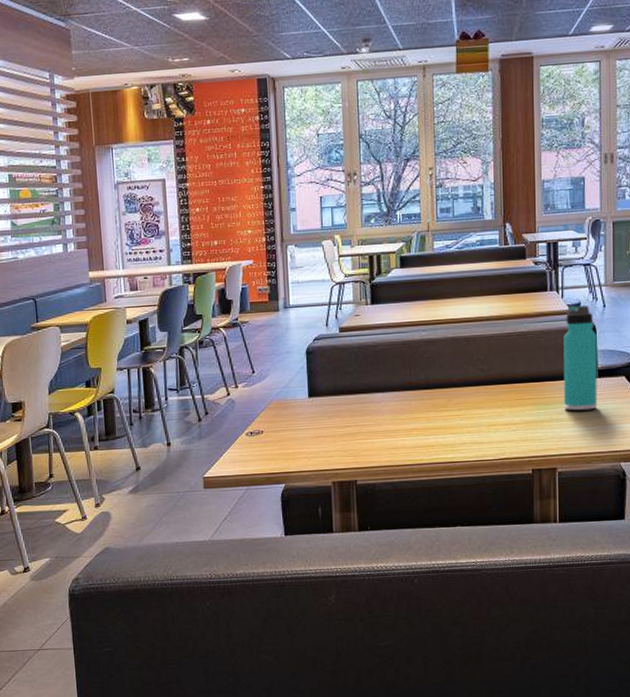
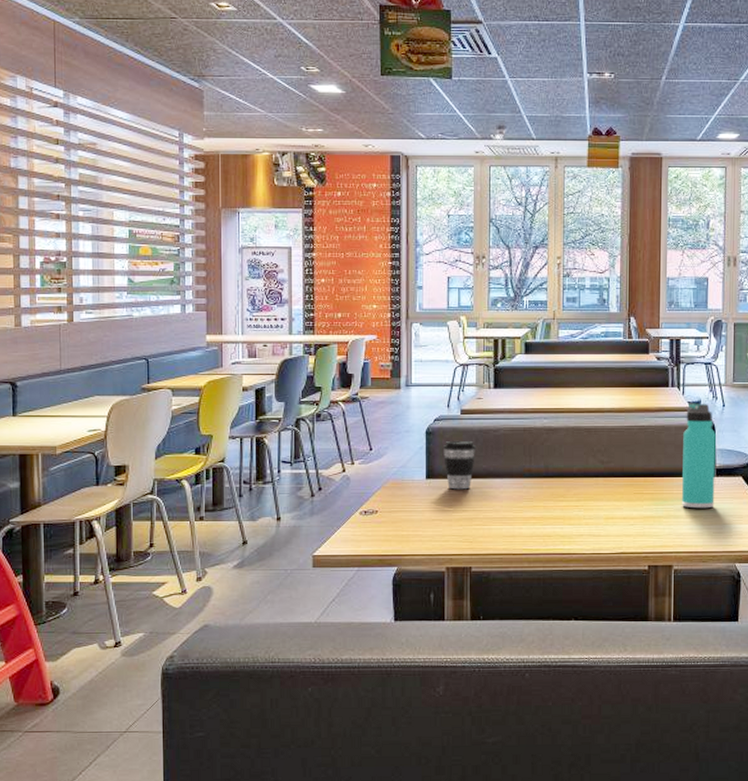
coffee cup: none [323,358,357,406] -> present [442,441,477,490]

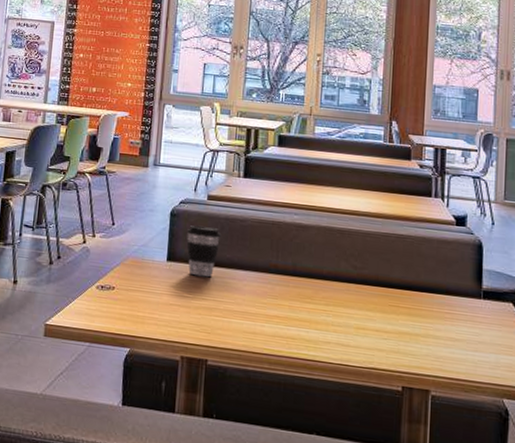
thermos bottle: present [681,403,716,509] -> none [441,216,483,334]

